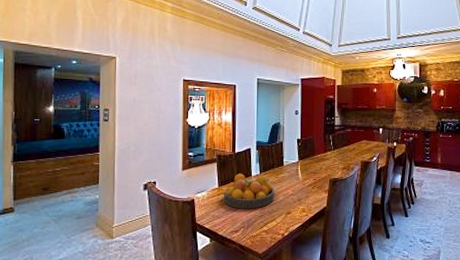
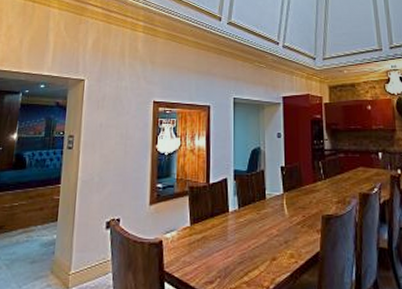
fruit bowl: present [223,173,275,209] -> none [195,208,257,254]

